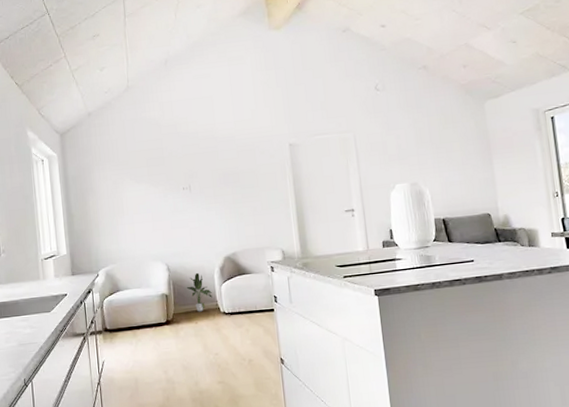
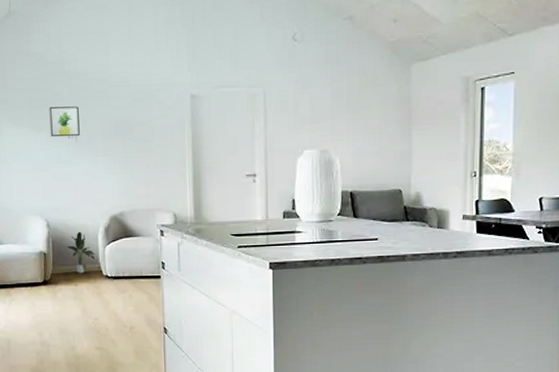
wall art: none [165,161,193,189] -> present [49,106,80,137]

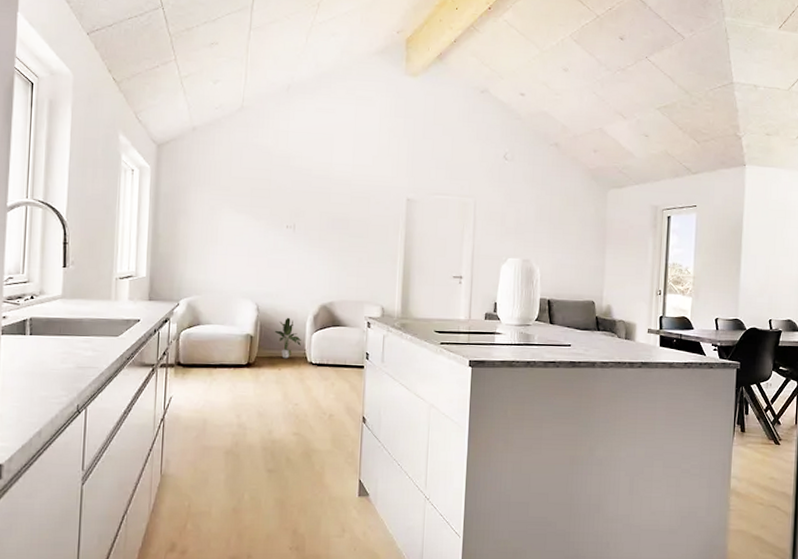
wall art: present [49,106,80,137] -> none [269,197,299,227]

